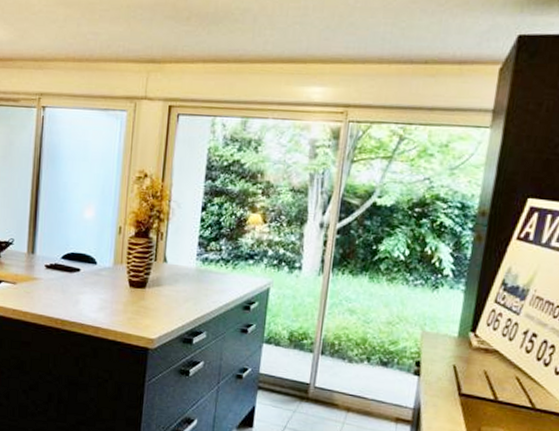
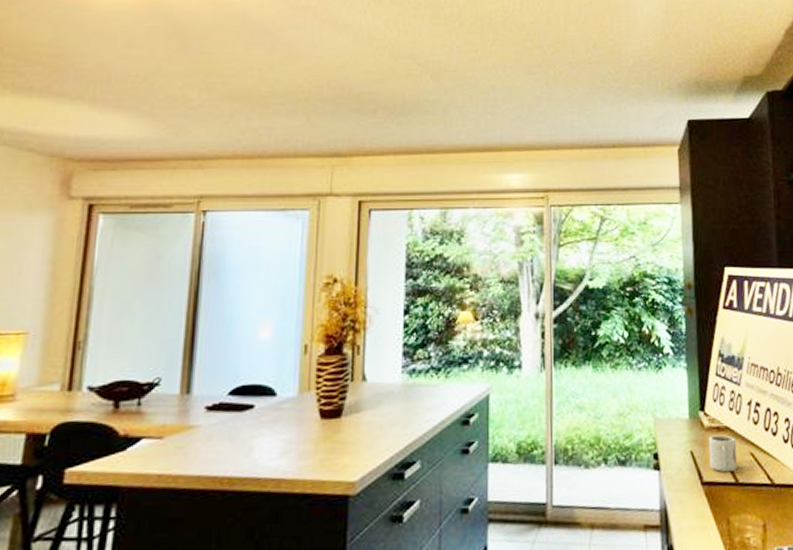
cup: none [470,355,504,390] -> present [708,435,738,473]

